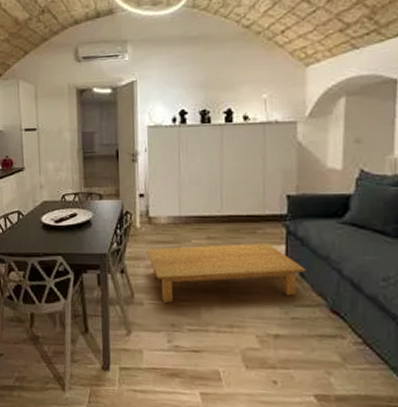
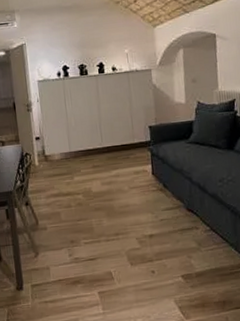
coffee table: present [147,242,307,303] -> none [46,164,168,224]

